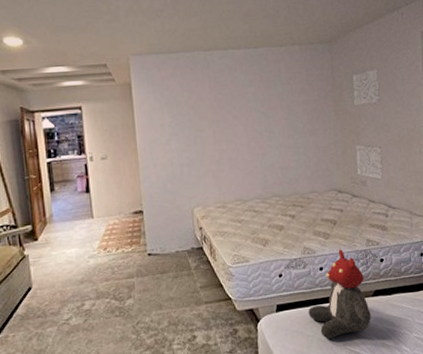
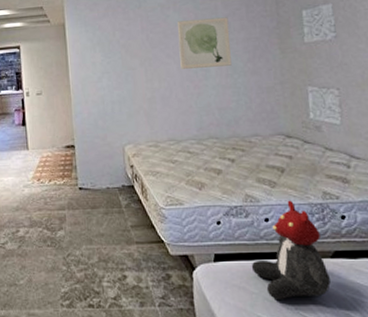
wall art: none [244,80,293,131] -> present [177,17,232,69]

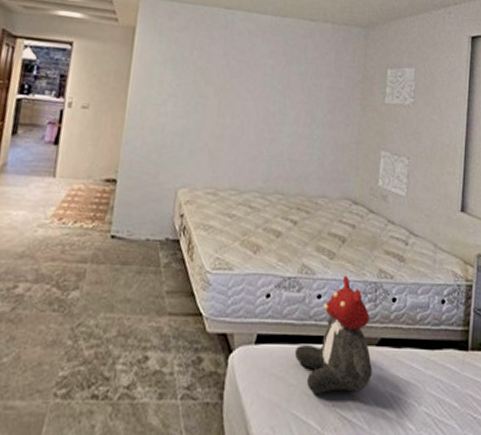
wall art: present [177,17,232,69] -> none [258,53,316,114]

